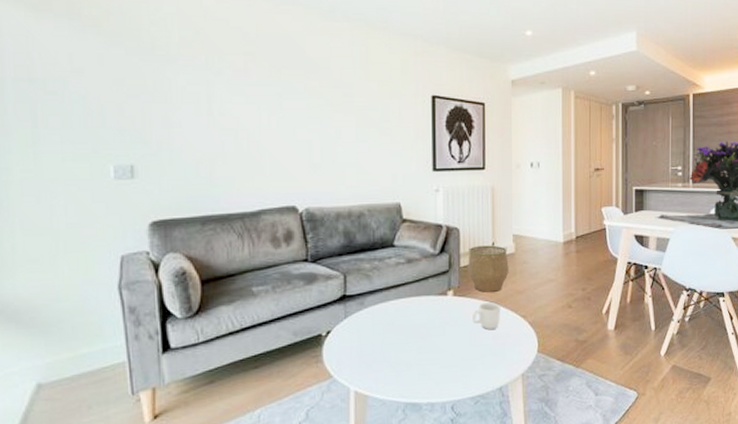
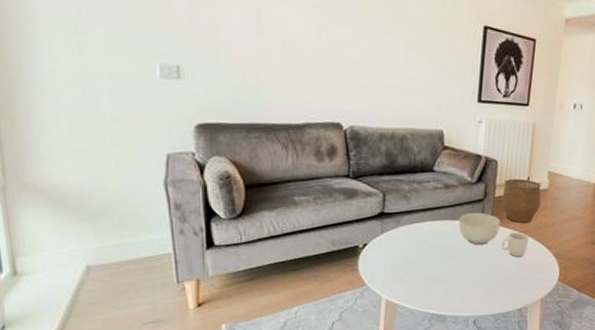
bowl: none [424,285,469,320] -> present [458,212,501,245]

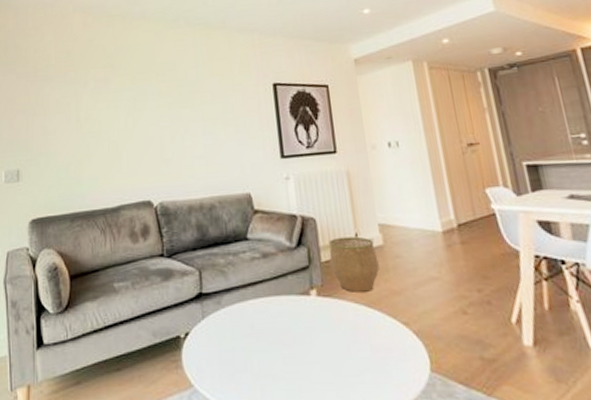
bowl: present [458,212,501,245] -> none [284,283,336,325]
mug: present [501,231,528,256] -> none [341,303,377,338]

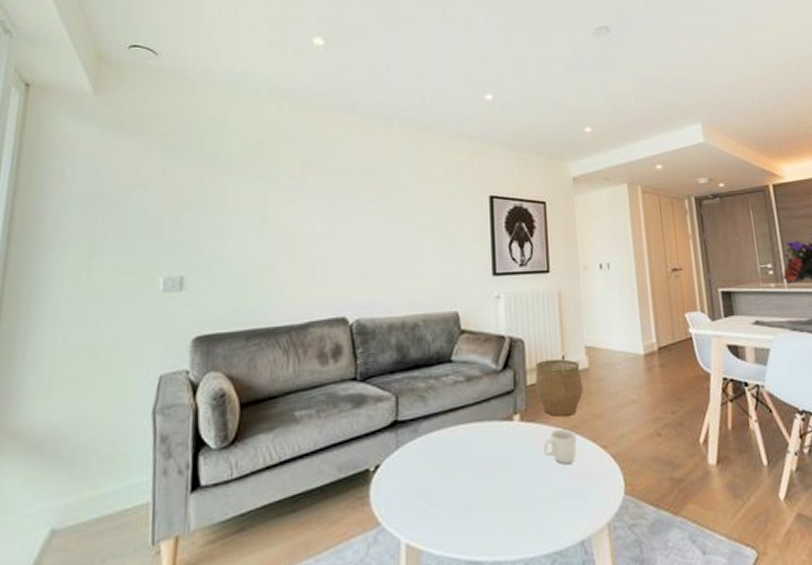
mug: none [341,303,377,338] -> present [543,428,577,464]

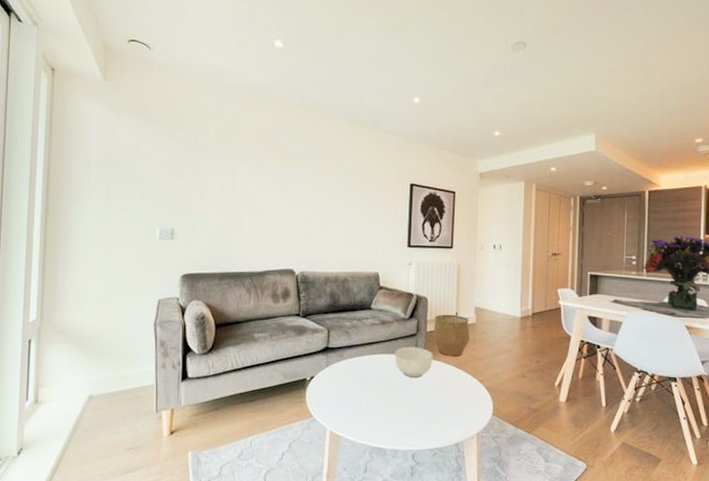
bowl: none [487,407,539,452] -> present [394,346,433,378]
mug: present [543,428,577,464] -> none [435,364,460,390]

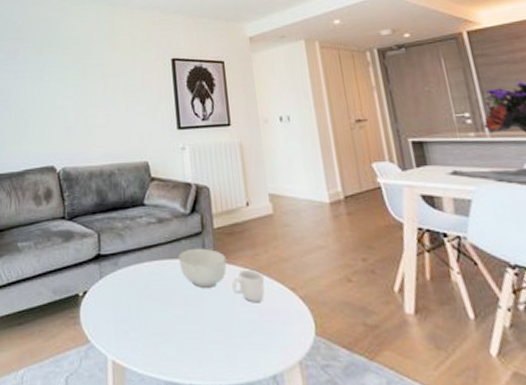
basket: present [433,314,470,356] -> none [221,205,269,258]
mug: none [435,364,460,390] -> present [232,269,265,302]

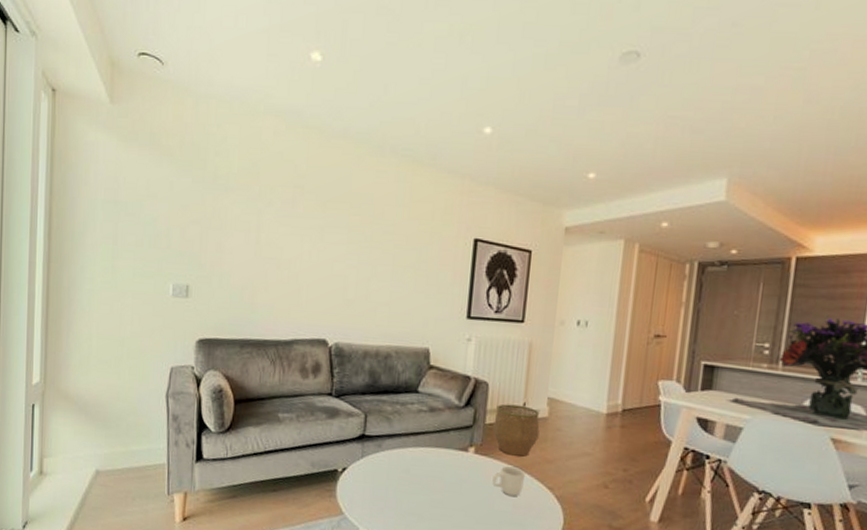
bowl: present [178,248,227,288] -> none [444,439,492,479]
basket: none [221,205,269,258] -> present [493,404,540,457]

